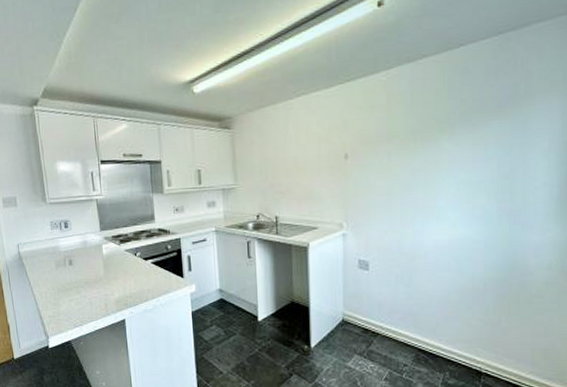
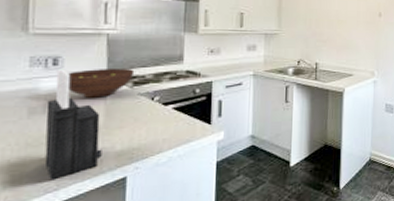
knife block: none [65,230,106,318] -> present [44,69,102,181]
fruit bowl: none [75,228,120,254] -> present [67,68,135,98]

